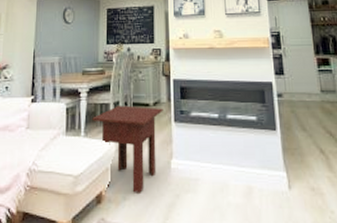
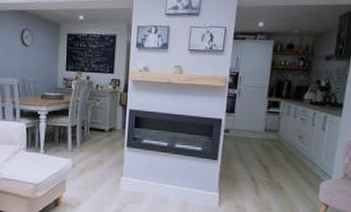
side table: present [92,105,163,193] -> none [51,129,118,201]

